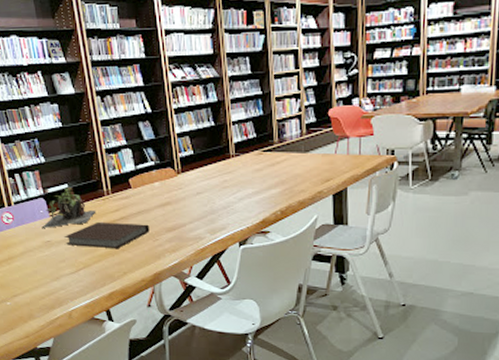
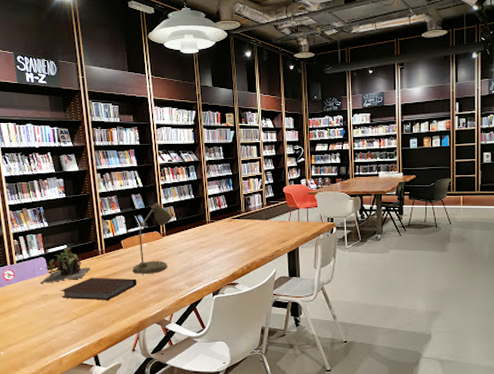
desk lamp: none [144,132,189,219] -> present [133,202,173,274]

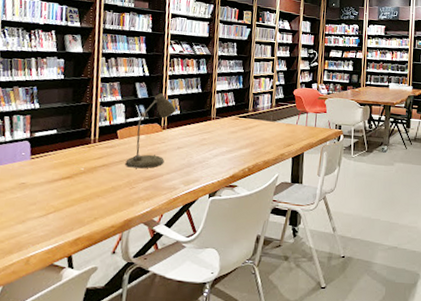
plant: present [40,247,91,283] -> none [19,132,80,170]
notebook: present [60,277,137,300] -> none [41,167,129,194]

